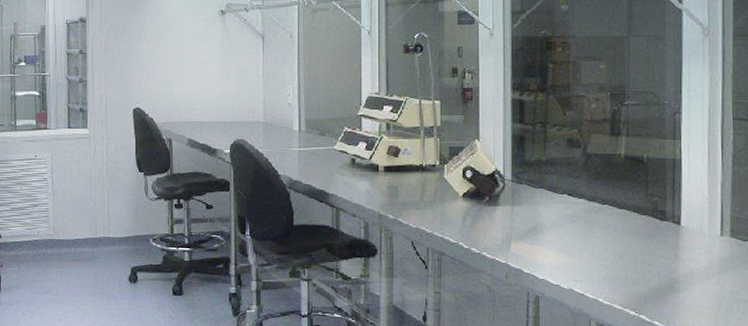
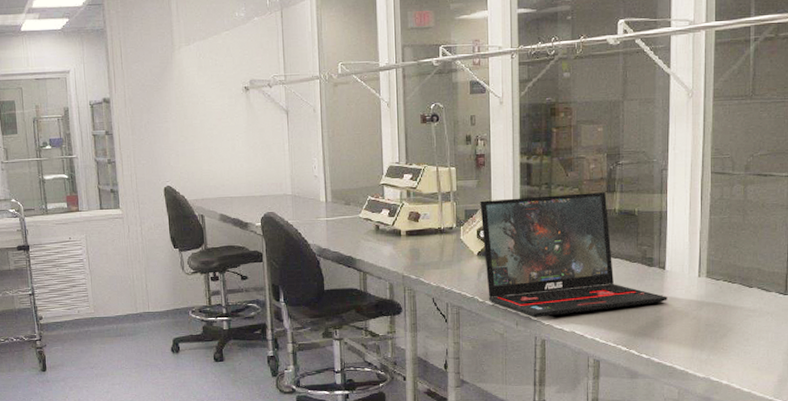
laptop: none [466,135,684,271] -> present [480,192,668,317]

